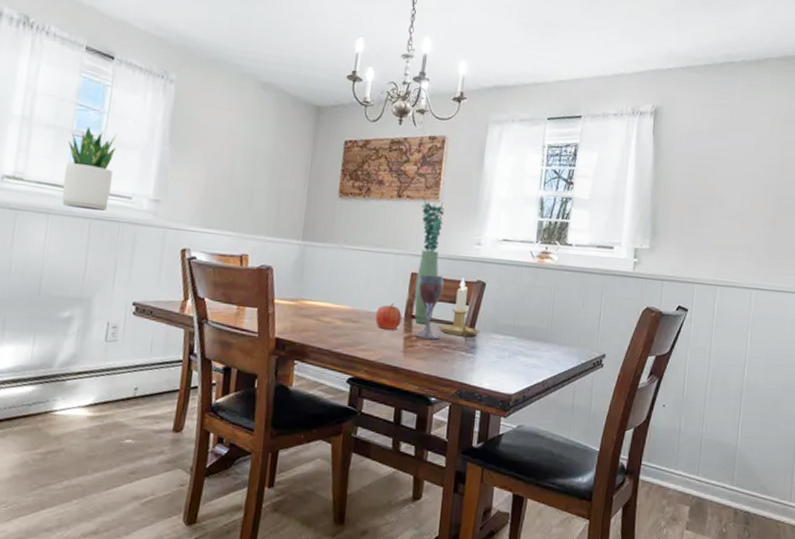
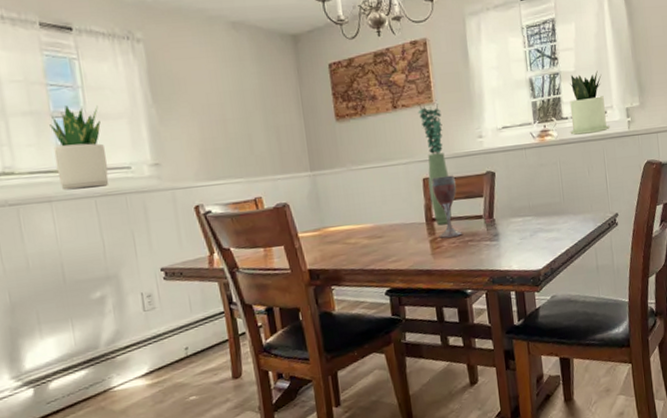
fruit: present [375,303,402,331] -> none [397,211,424,239]
candlestick: present [437,278,480,338] -> none [458,172,499,229]
planter: none [570,203,616,267] -> present [569,70,610,136]

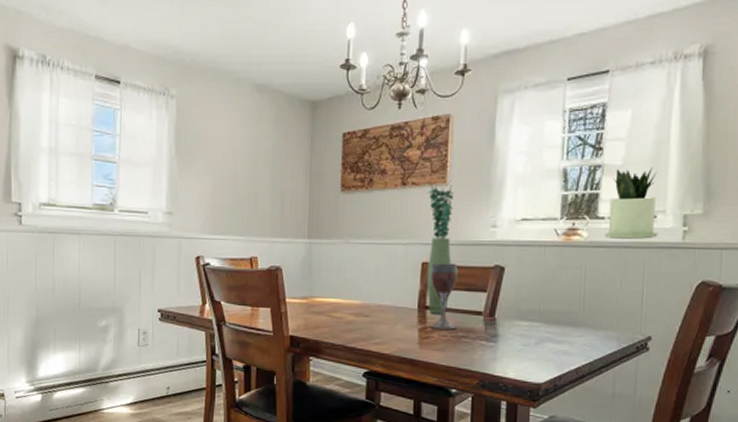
planter: present [50,105,109,191] -> none [89,150,130,228]

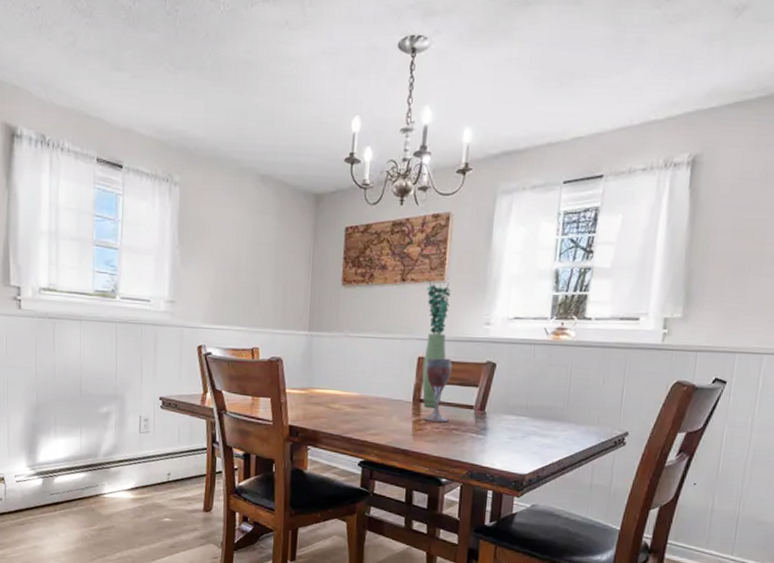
planter: present [603,167,658,240] -> none [589,271,643,341]

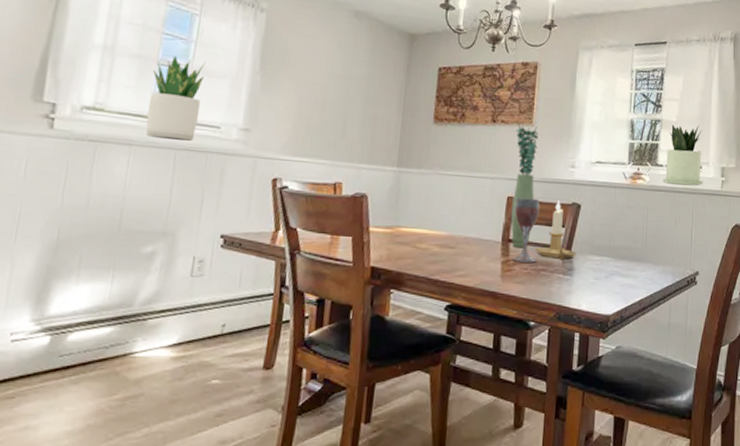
planter: none [90,236,132,315] -> present [146,56,206,142]
candlestick: none [446,360,491,420] -> present [535,201,577,261]
planter: none [589,271,643,341] -> present [661,124,703,186]

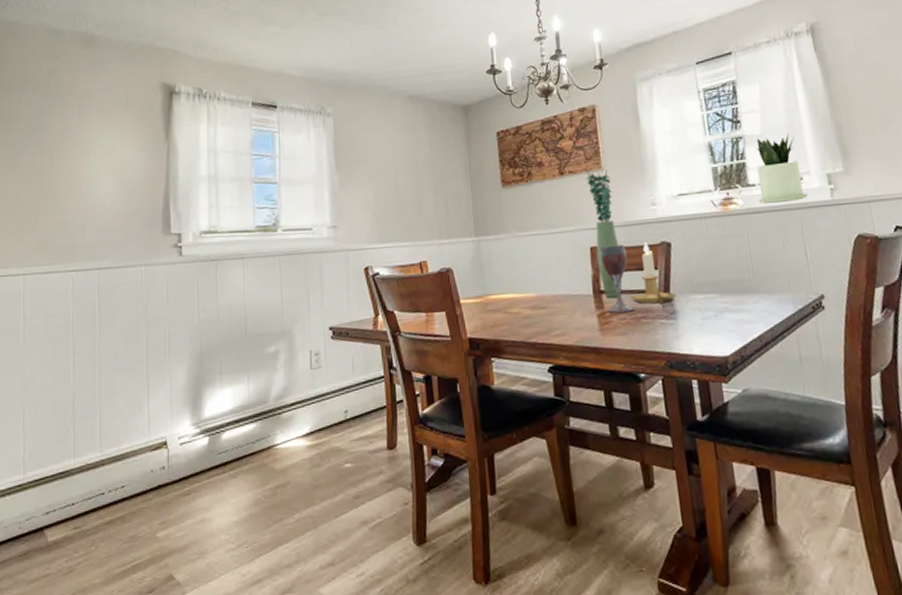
planter: present [146,56,206,142] -> none [250,172,293,249]

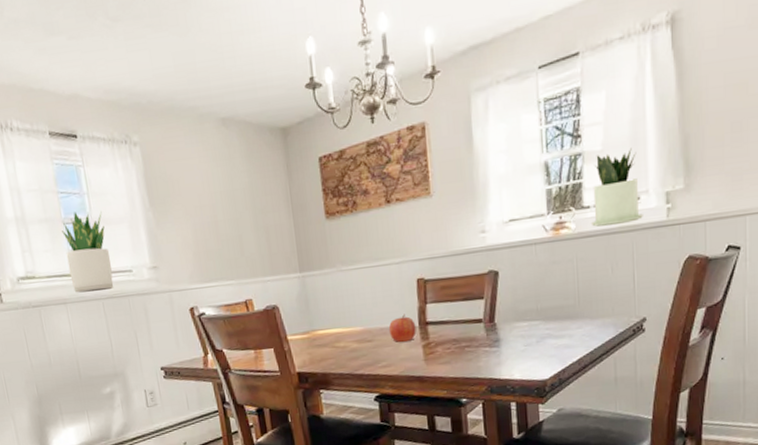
planter: none [250,172,293,249] -> present [62,211,114,293]
fruit: none [562,281,591,312] -> present [388,314,416,343]
vase: present [586,170,623,299] -> none [413,196,448,330]
cup: present [599,244,634,313] -> none [426,275,459,343]
candlestick: present [630,242,677,305] -> none [455,272,501,334]

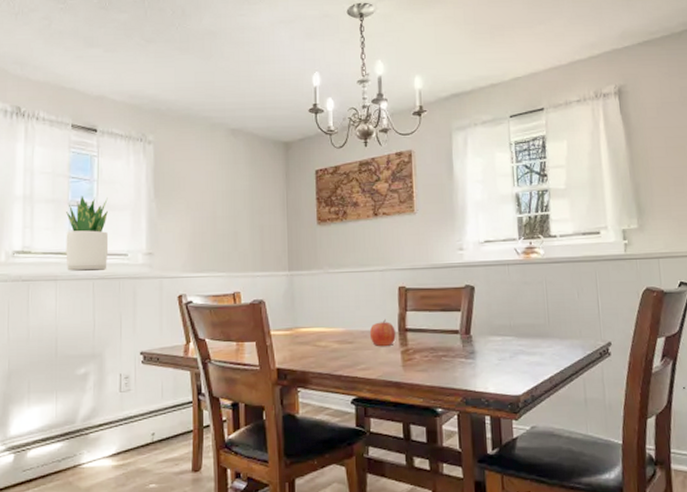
planter: present [590,147,643,227] -> none [557,189,604,255]

